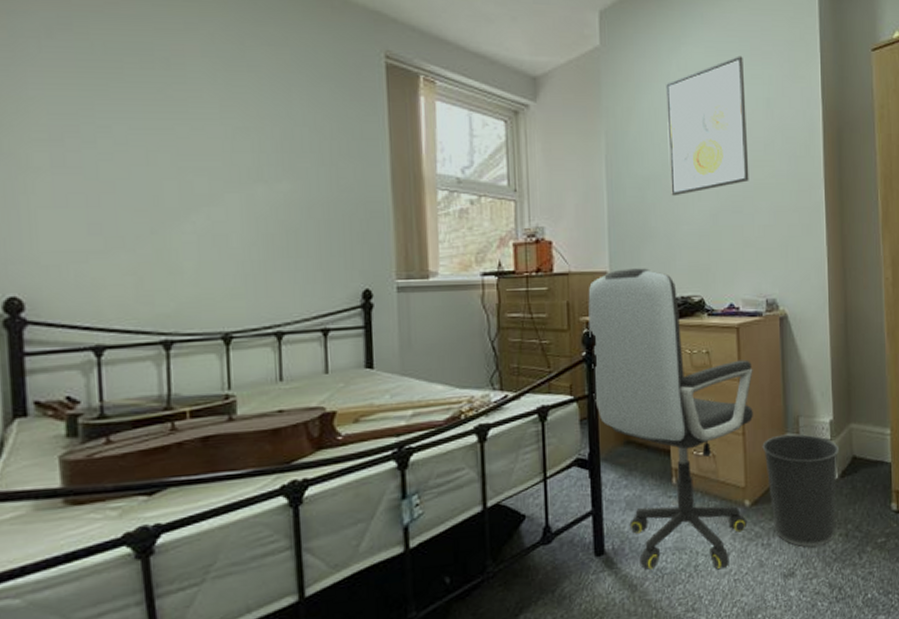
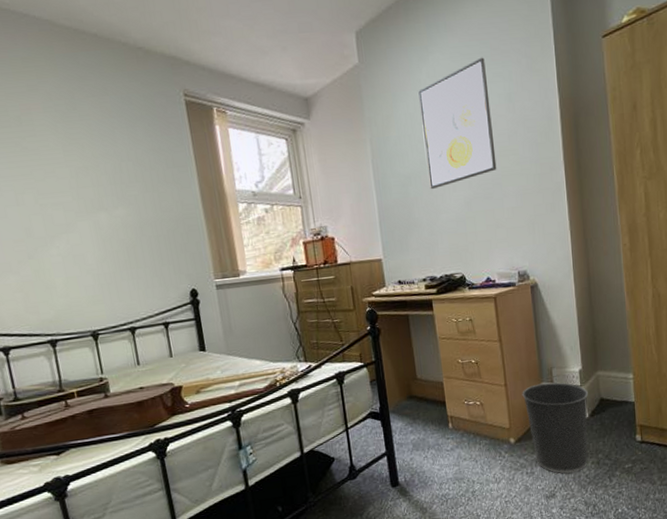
office chair: present [588,268,753,569] -> none [367,253,513,496]

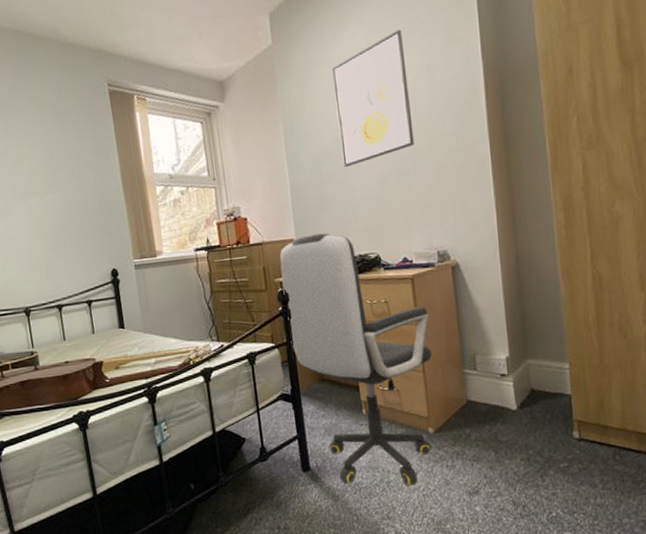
office chair: none [367,253,513,496] -> present [279,233,432,485]
wastebasket: present [522,382,589,474] -> none [441,370,517,469]

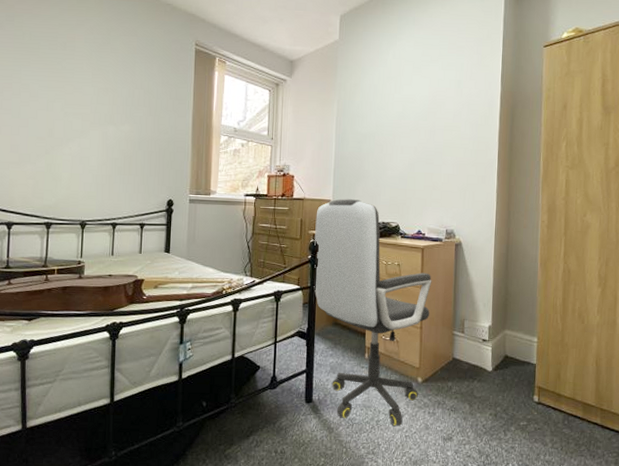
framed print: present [332,29,415,168] -> none [381,49,442,149]

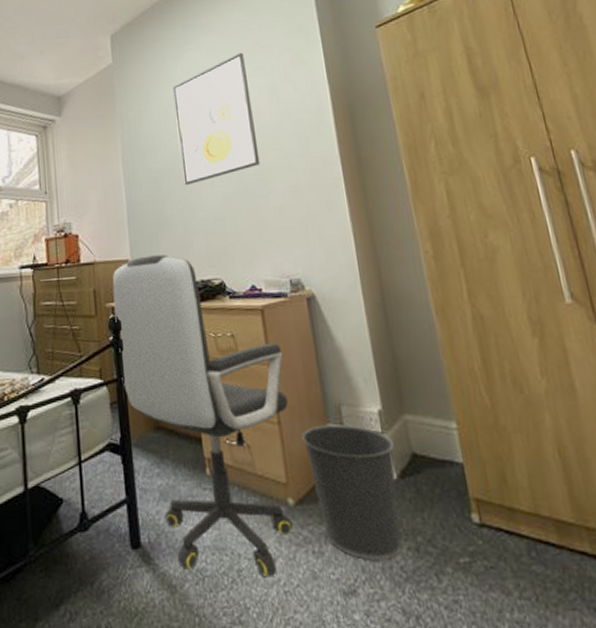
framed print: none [381,49,442,149] -> present [173,52,260,186]
wastebasket: none [434,332,495,420] -> present [301,424,401,560]

